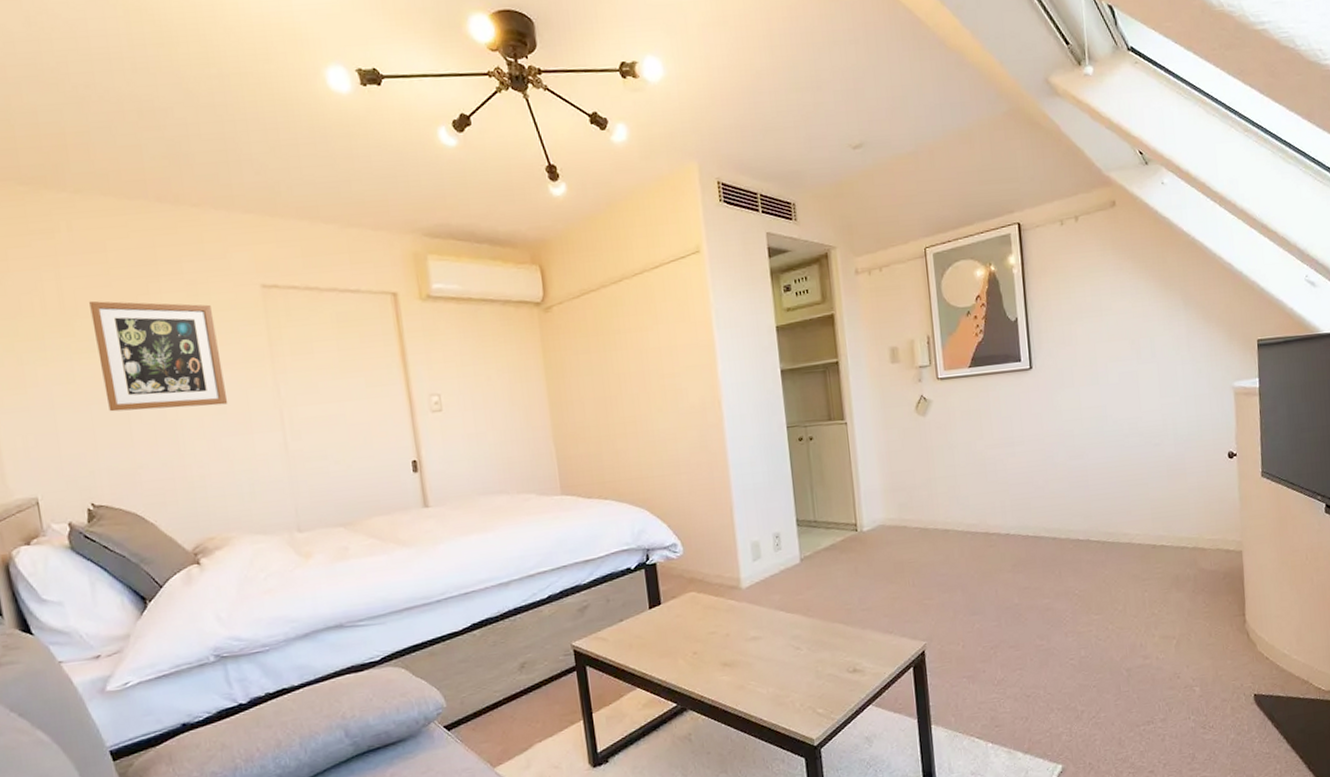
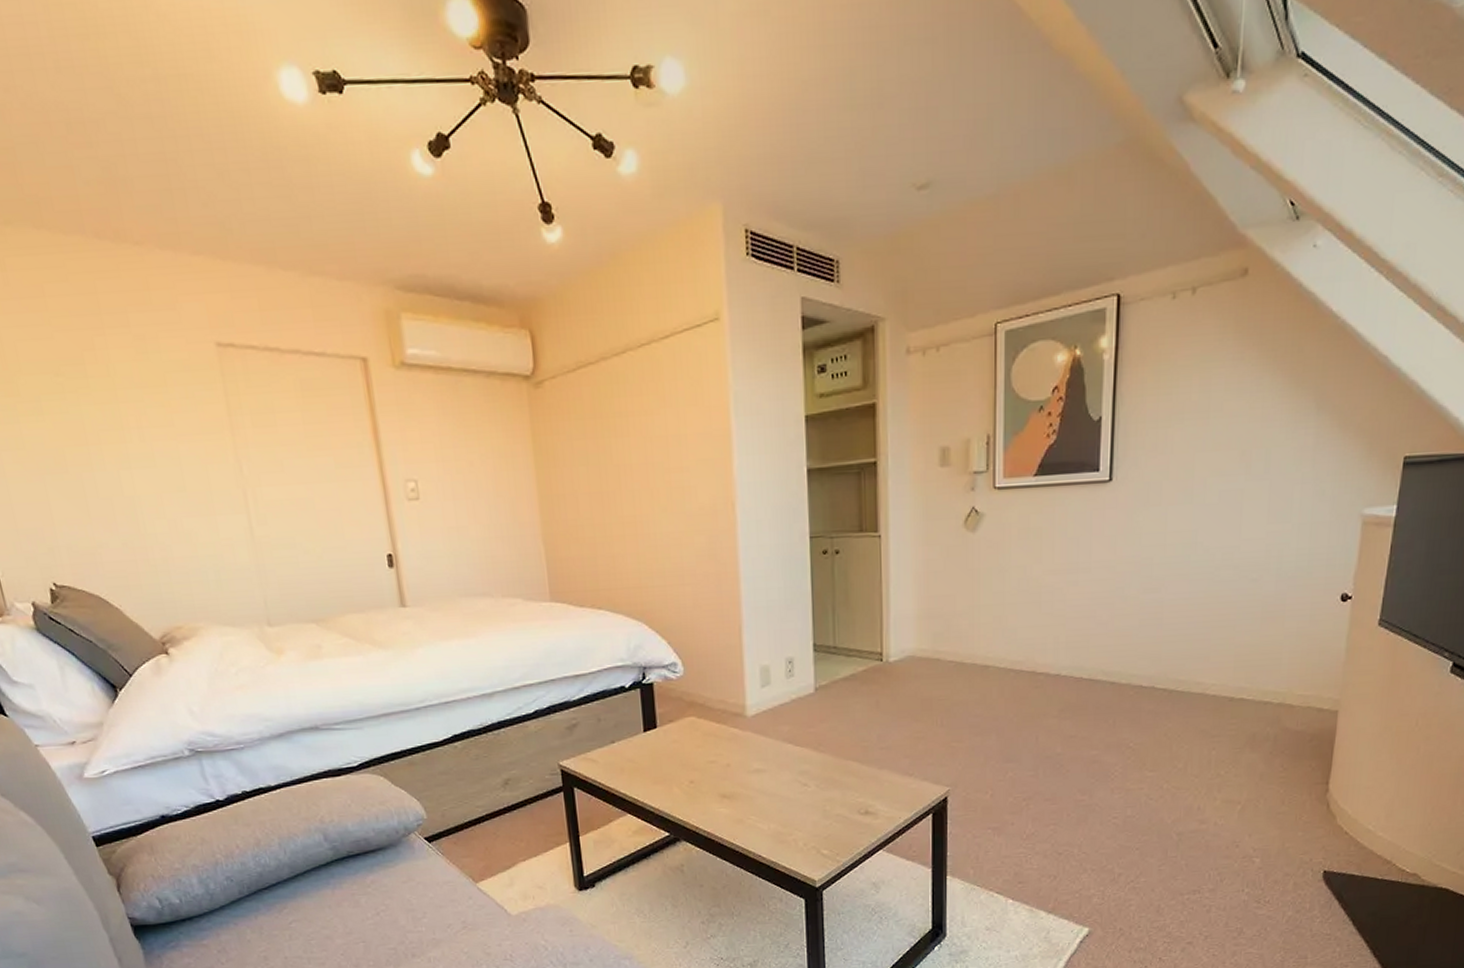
wall art: present [89,300,228,412] -> none [32,355,188,484]

